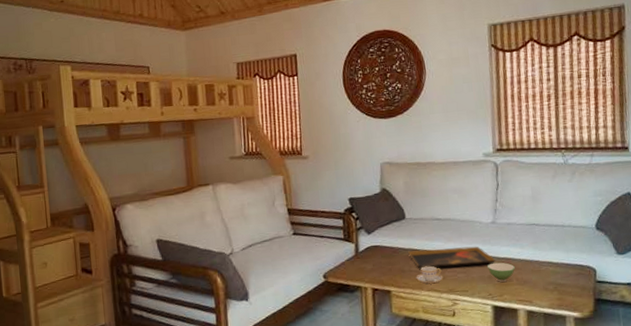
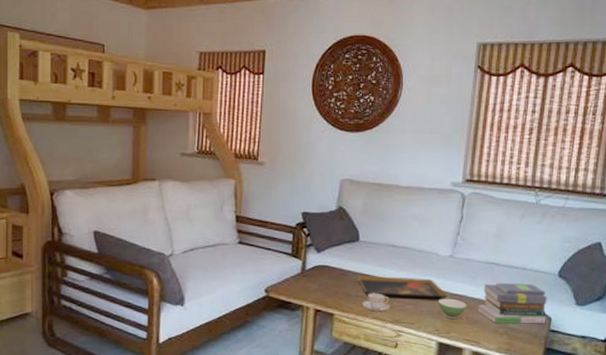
books: none [525,239,592,281] -> present [478,282,547,324]

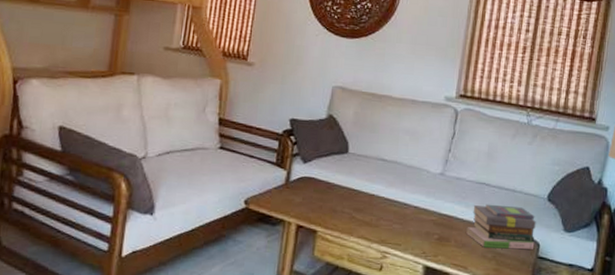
decorative tray: present [357,276,447,300] -> none [344,190,436,221]
teacup: present [362,293,391,312] -> none [347,209,378,231]
bowl: present [437,298,467,319] -> none [426,218,456,241]

